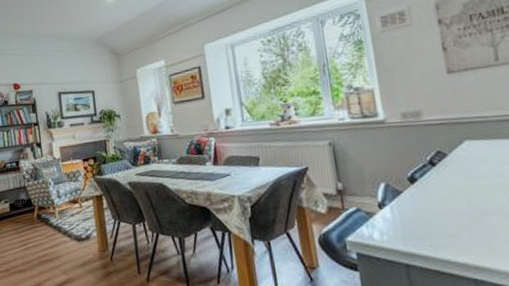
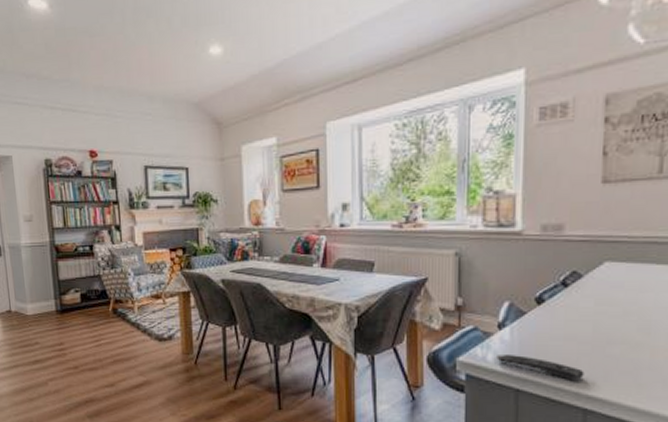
remote control: none [382,231,468,254] -> present [497,353,585,382]

